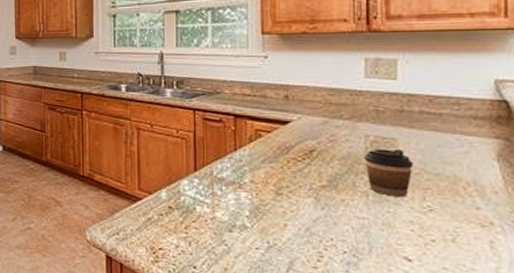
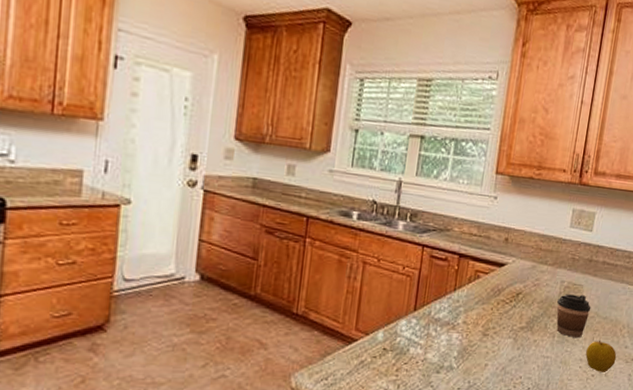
apple: none [417,200,465,238] -> present [585,341,617,372]

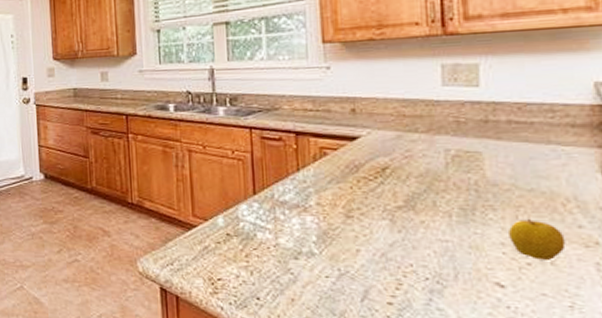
coffee cup: present [556,294,591,337] -> none [445,164,503,216]

